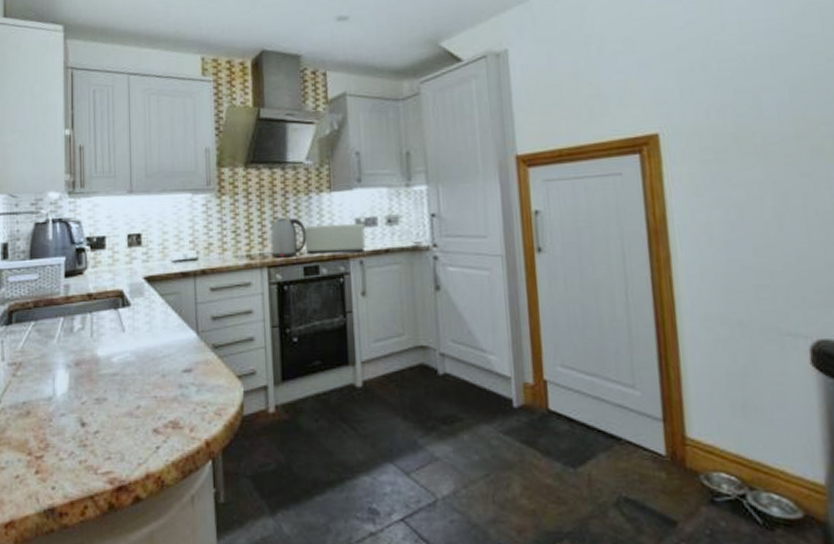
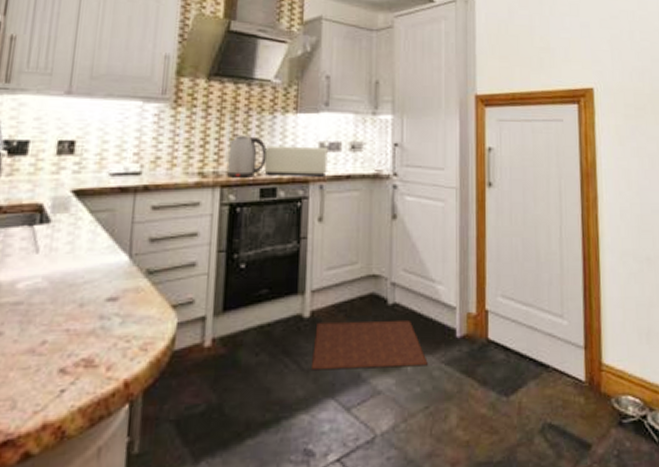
doormat: none [368,391,485,437] -> present [312,321,428,371]

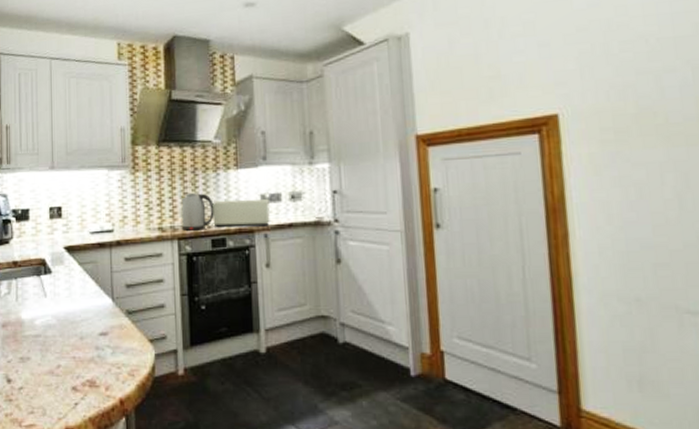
doormat: present [312,321,428,371] -> none [271,357,383,402]

